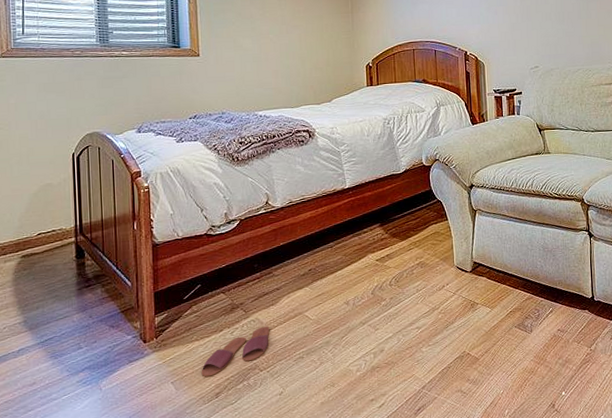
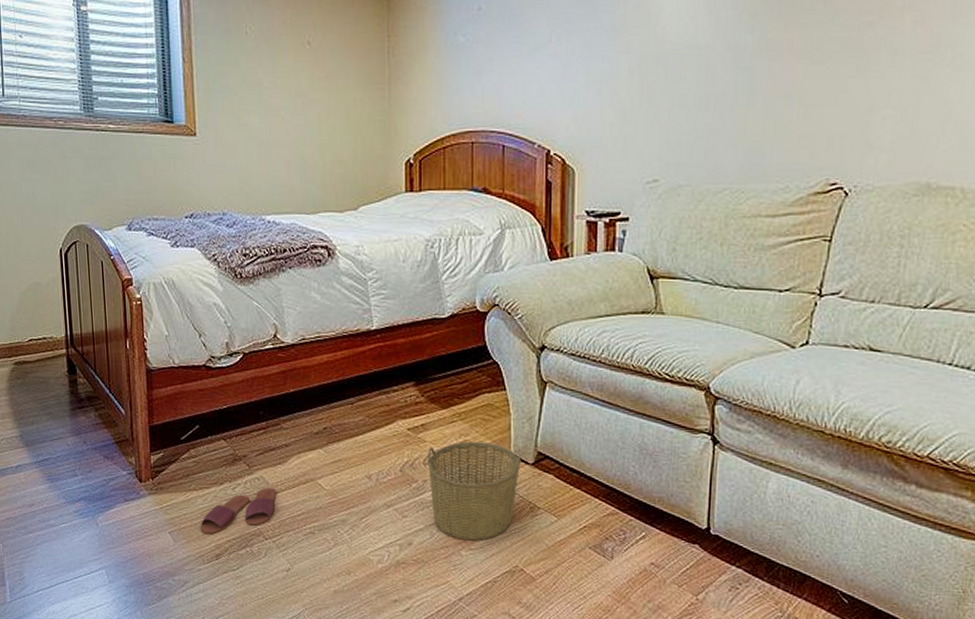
basket: none [392,261,462,340] -> present [426,441,521,541]

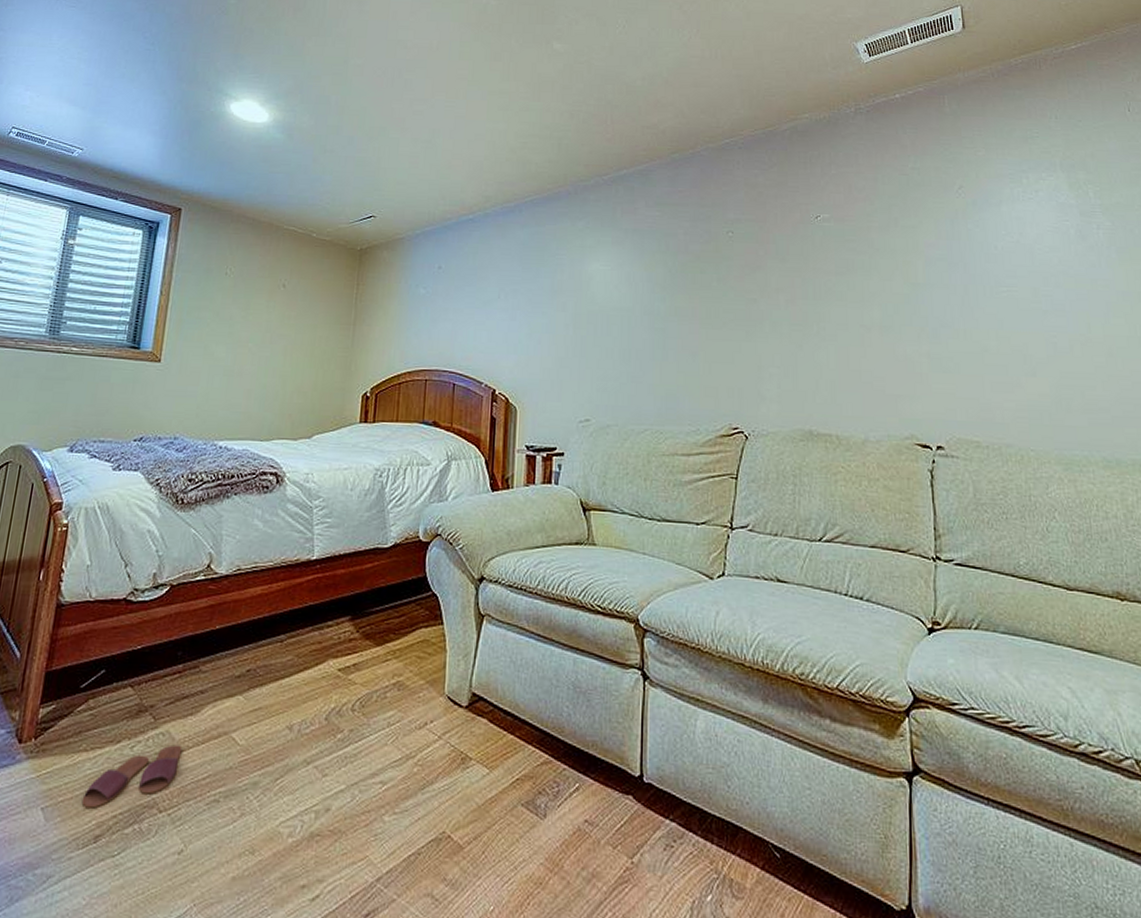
basket: present [426,441,521,541] -> none [355,682,455,803]

